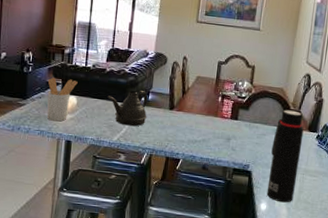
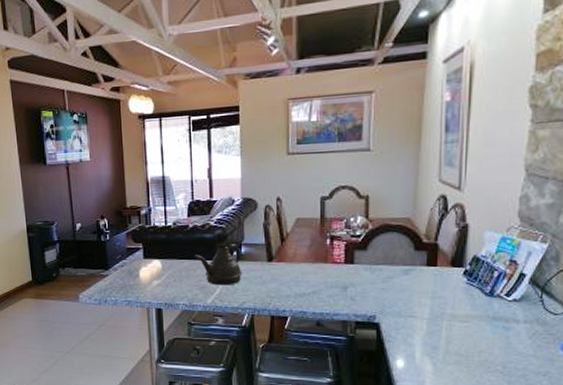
utensil holder: present [47,77,78,122] -> none [128,242,160,289]
water bottle: present [266,109,304,203] -> none [402,243,445,357]

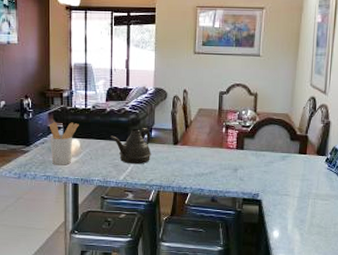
utensil holder: none [128,242,160,289] -> present [50,122,79,165]

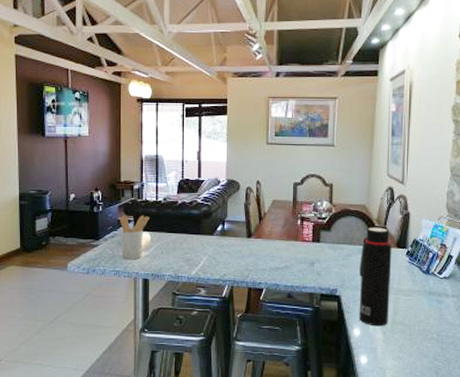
teapot: present [110,128,152,164] -> none [182,221,224,258]
water bottle: none [278,135,312,229] -> present [359,227,392,326]

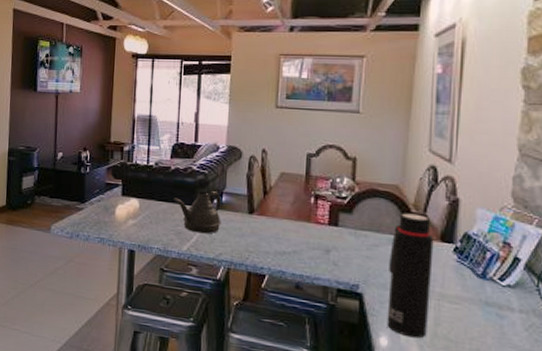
utensil holder: present [120,215,150,260] -> none [106,178,139,228]
teapot: none [182,221,224,258] -> present [174,191,222,234]

